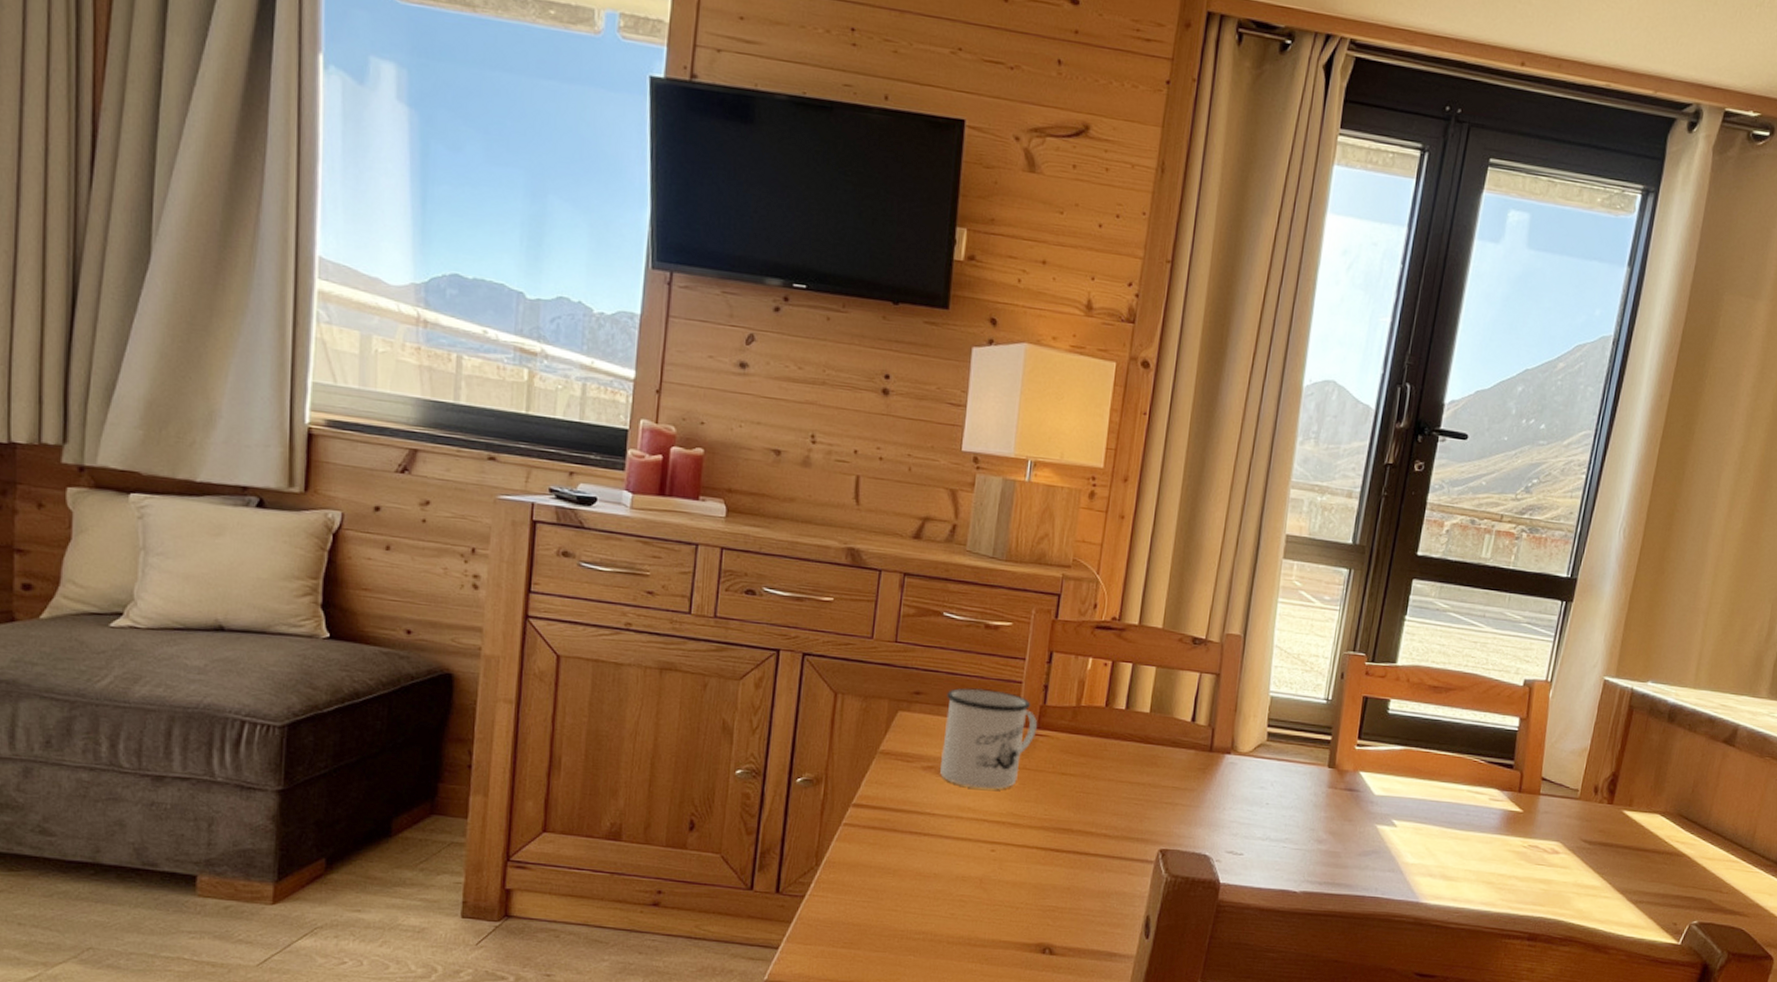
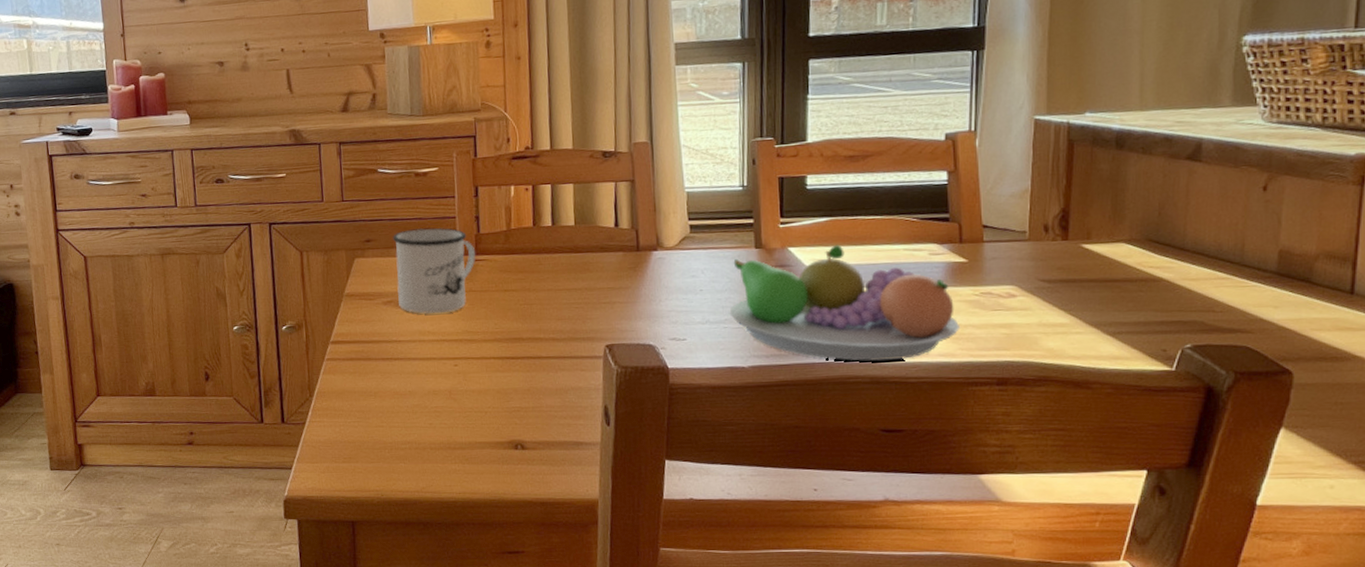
fruit bowl: none [1291,775,1505,904] -> present [729,244,961,361]

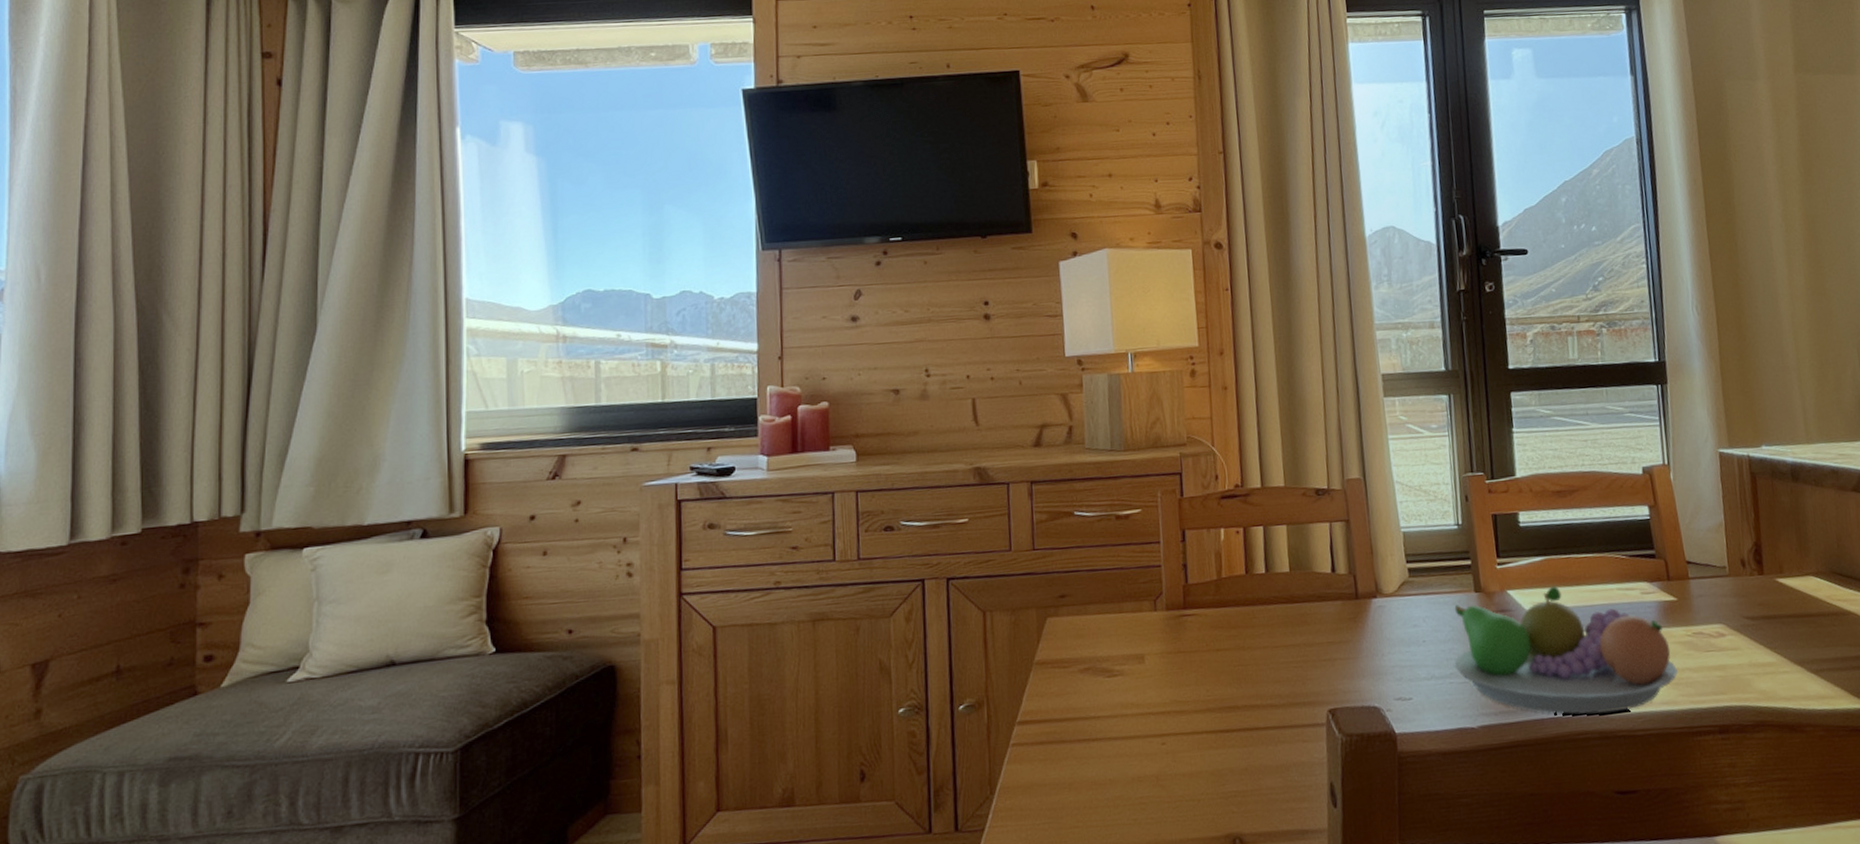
mug: present [393,227,477,314] -> none [1091,577,1185,682]

